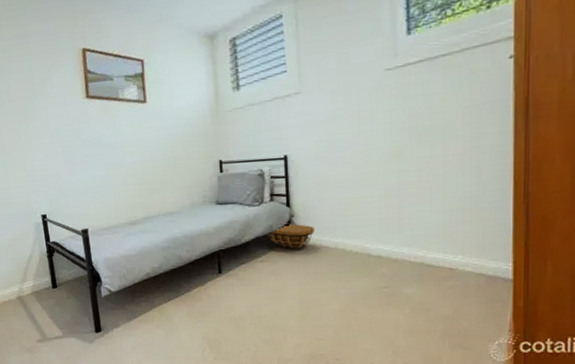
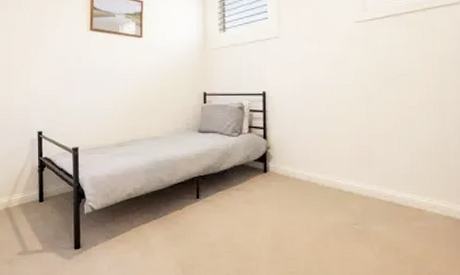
basket: present [267,223,314,249] -> none [244,154,289,180]

